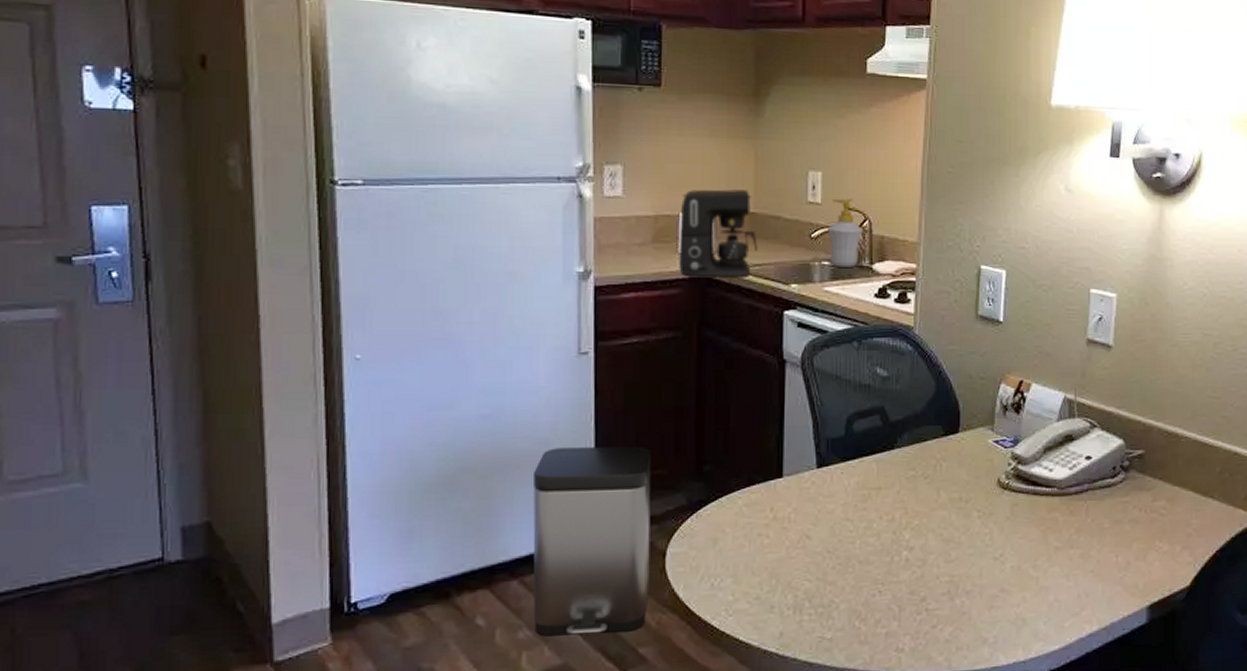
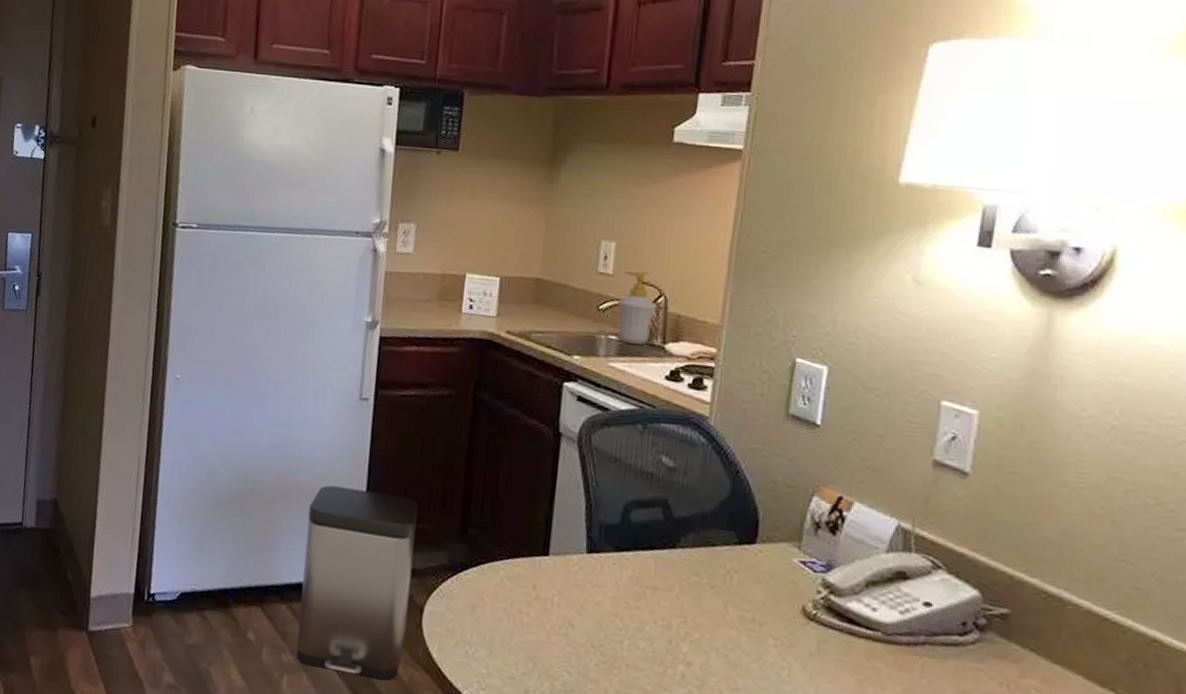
coffee maker: present [679,189,758,276] -> none [460,252,542,343]

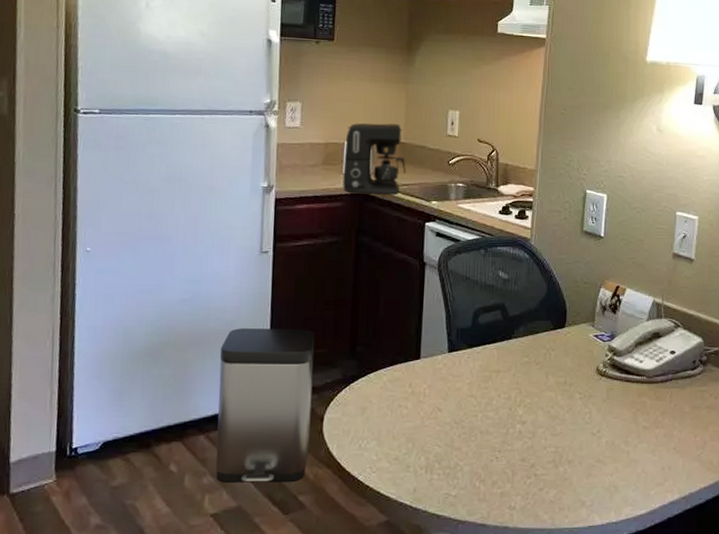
coffee maker: none [460,252,542,343] -> present [343,123,406,194]
soap bottle: present [617,271,657,346] -> none [463,133,491,190]

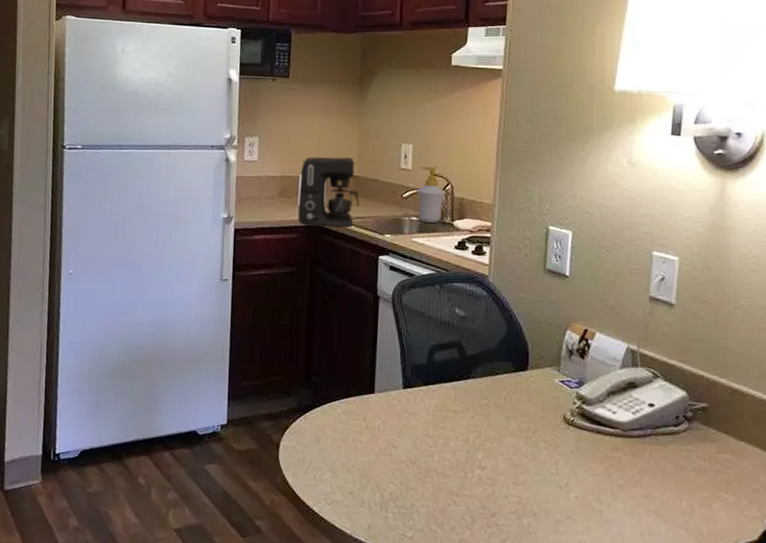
pedal bin: present [215,328,315,483] -> none [179,352,271,506]
soap bottle: none [463,133,491,190] -> present [416,166,446,224]

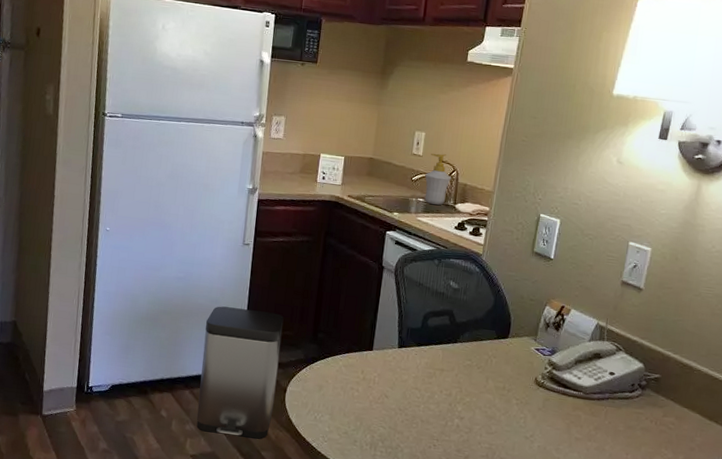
pedal bin: none [179,352,271,506] -> present [196,306,284,439]
coffee maker: present [298,157,359,227] -> none [316,138,373,204]

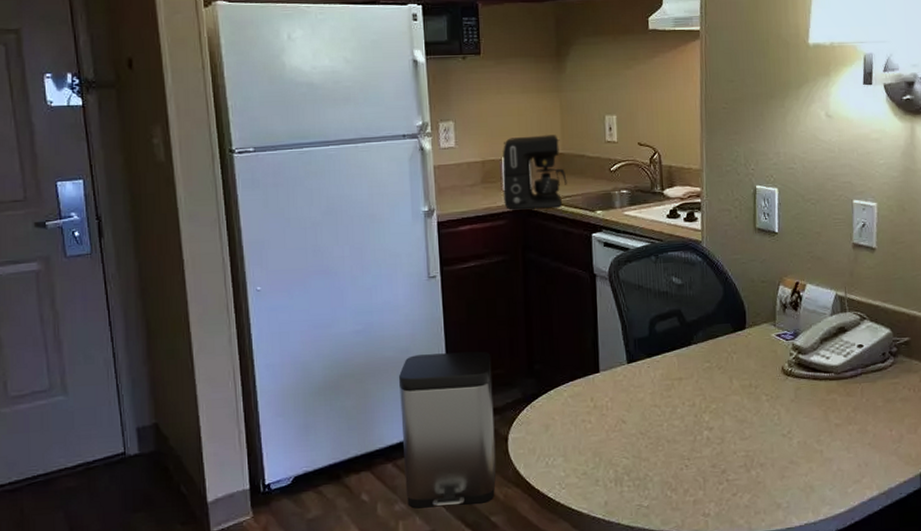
coffee maker: none [316,138,373,204] -> present [502,135,567,209]
soap bottle: present [424,153,451,206] -> none [624,136,654,195]

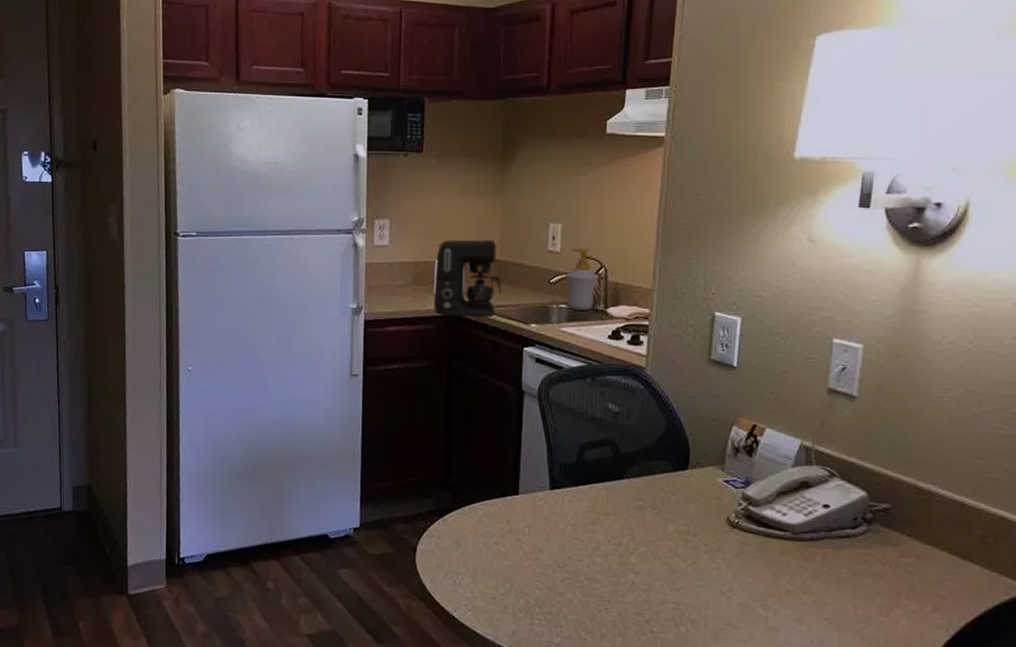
pedal bin: present [398,351,497,509] -> none [310,452,407,611]
soap bottle: none [624,136,654,195] -> present [566,248,599,312]

